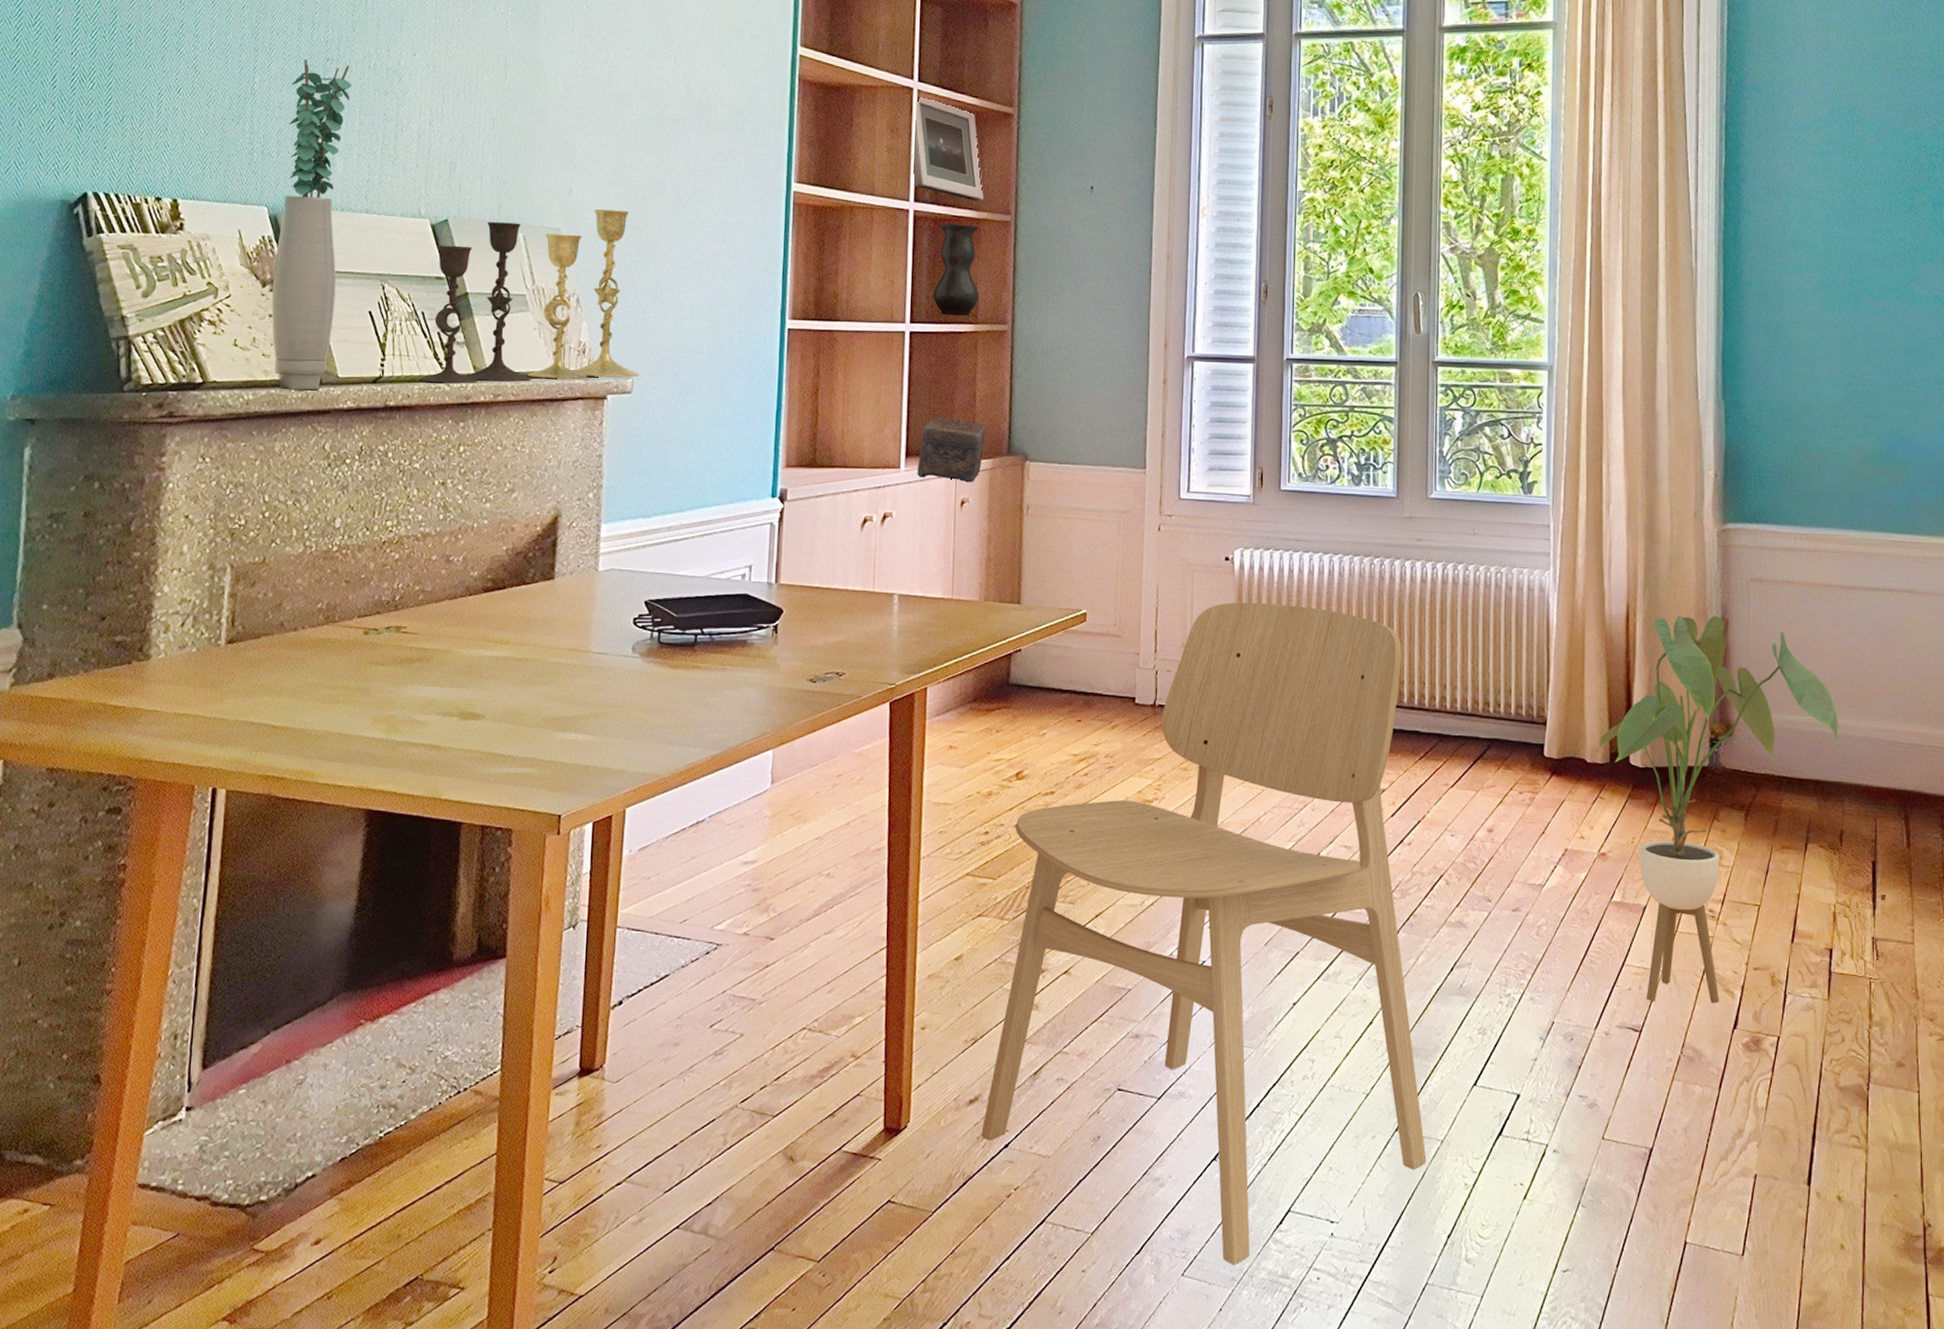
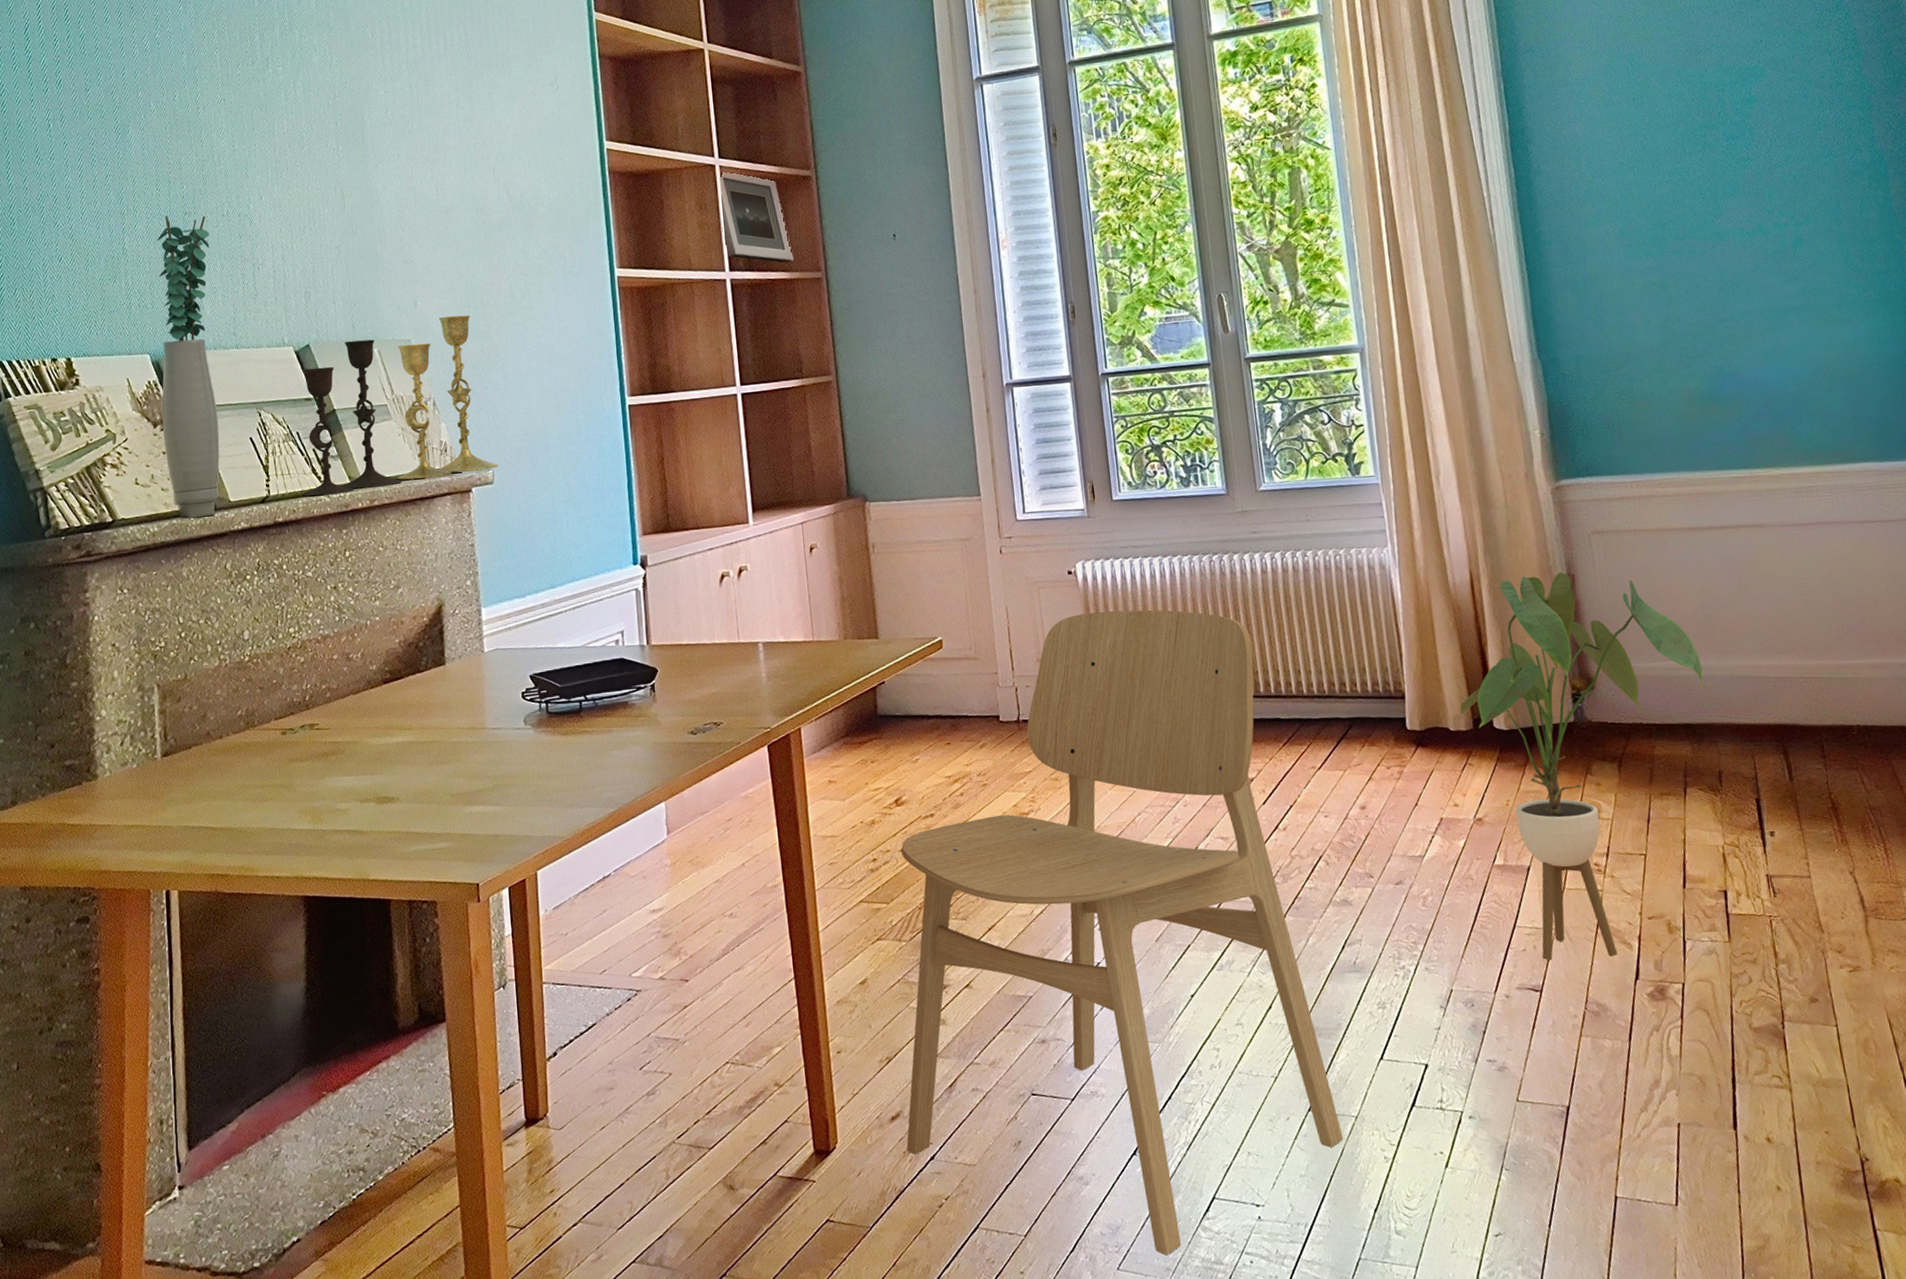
decorative box: present [917,416,986,483] -> none [765,470,825,530]
vase: present [933,223,980,317] -> none [756,286,802,374]

